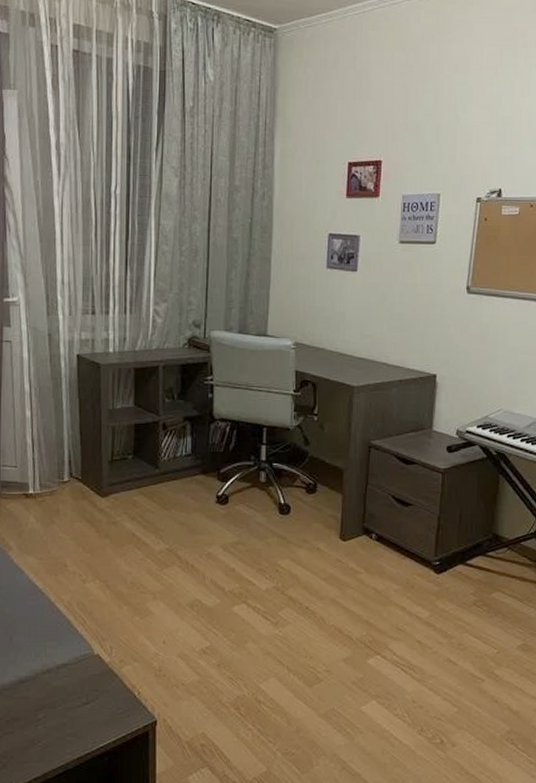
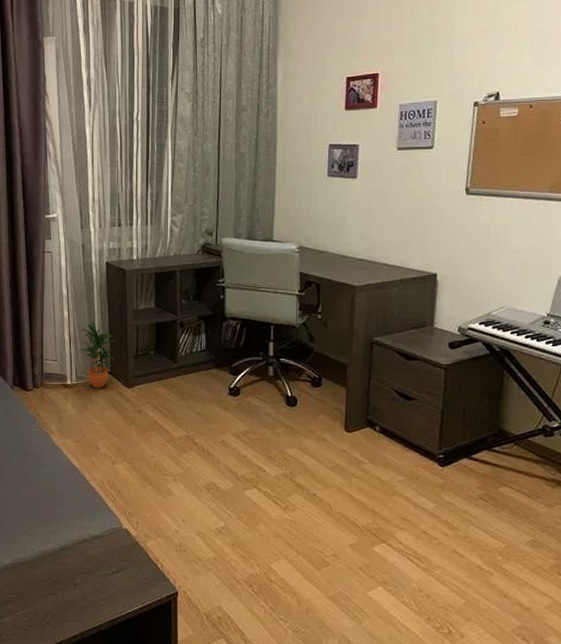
potted plant: none [44,422,88,498] -> present [80,321,116,388]

